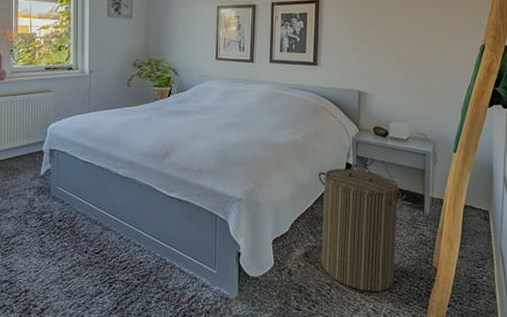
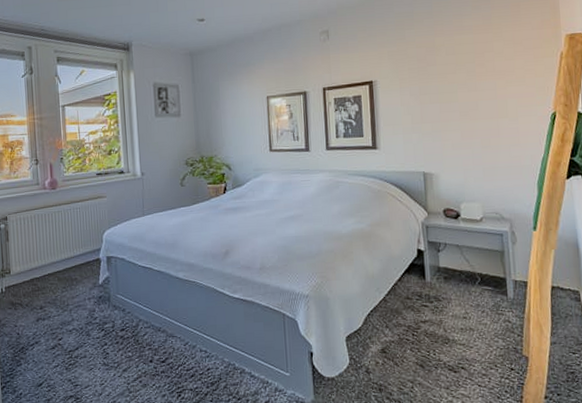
laundry hamper: present [318,164,407,292] -> none [389,249,487,387]

